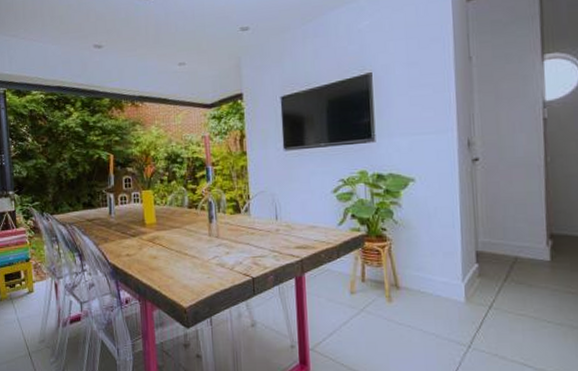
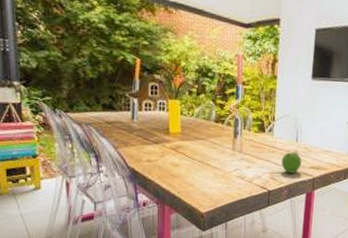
fruit: none [262,230,286,256] -> present [281,151,302,173]

